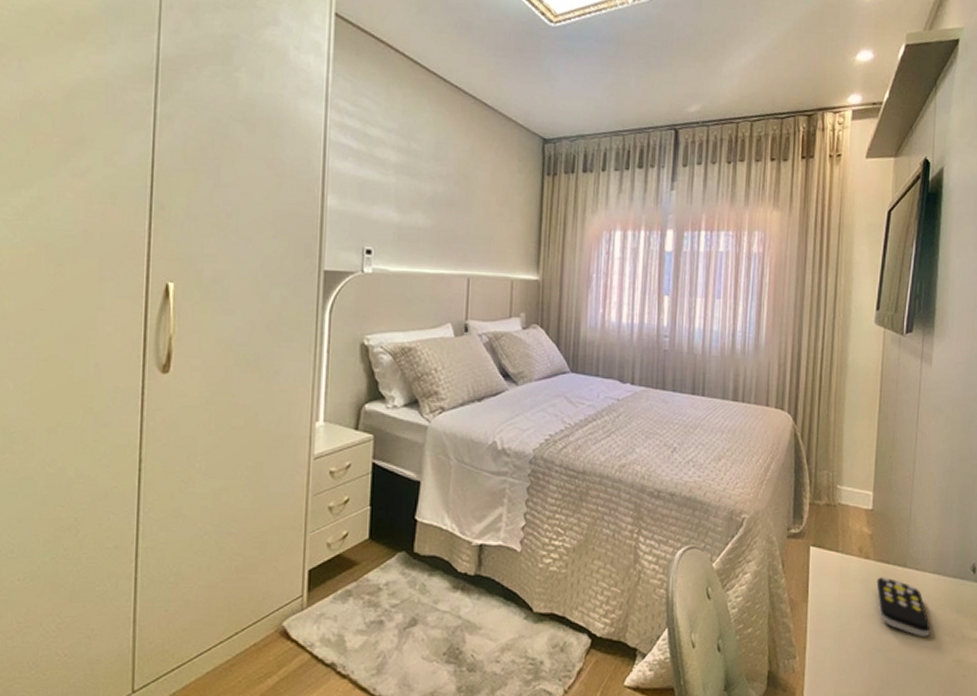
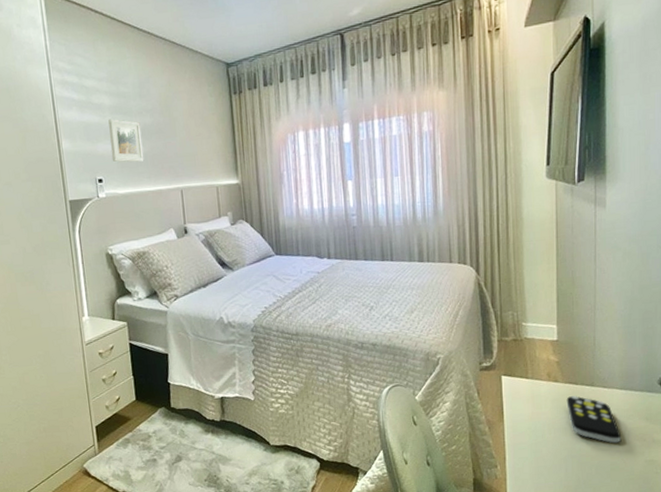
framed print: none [387,178,430,236] -> present [108,118,144,163]

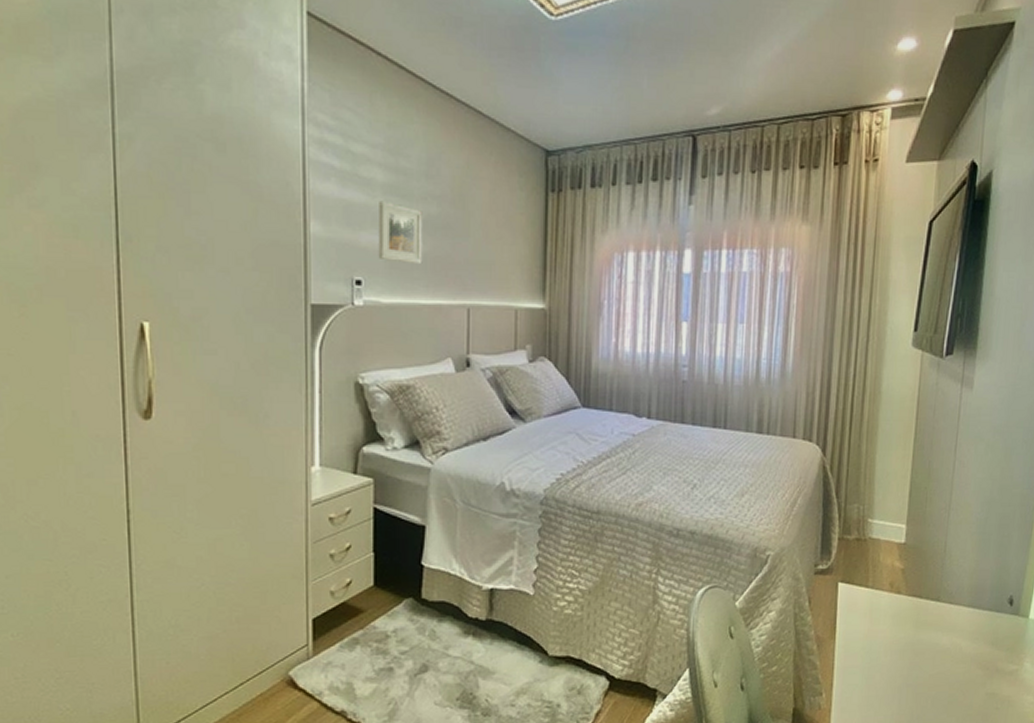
remote control: present [566,396,622,444] -> none [907,612,964,672]

